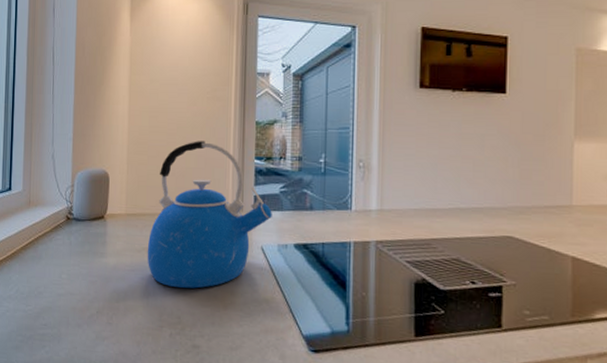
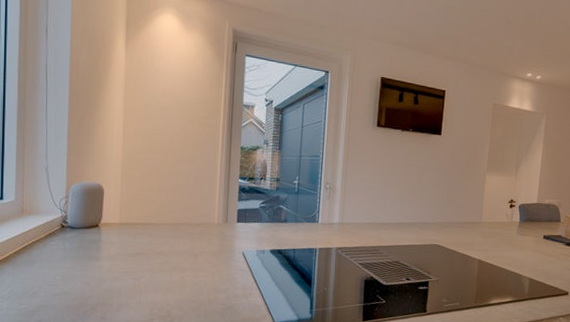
kettle: present [147,141,272,289] -> none [139,161,253,287]

